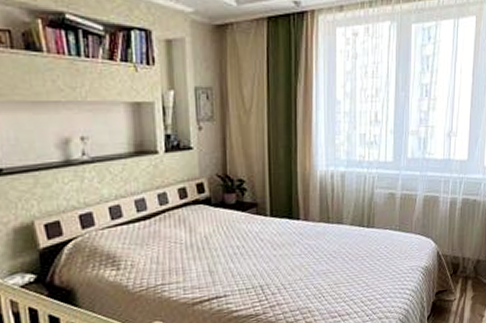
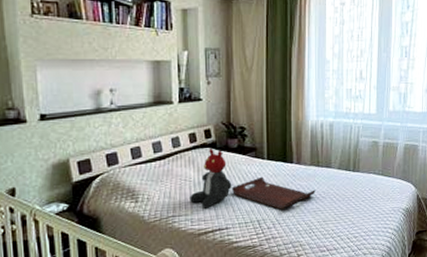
teddy bear: none [181,204,231,274] -> present [190,148,232,209]
serving tray: none [229,236,325,273] -> present [231,176,315,210]

